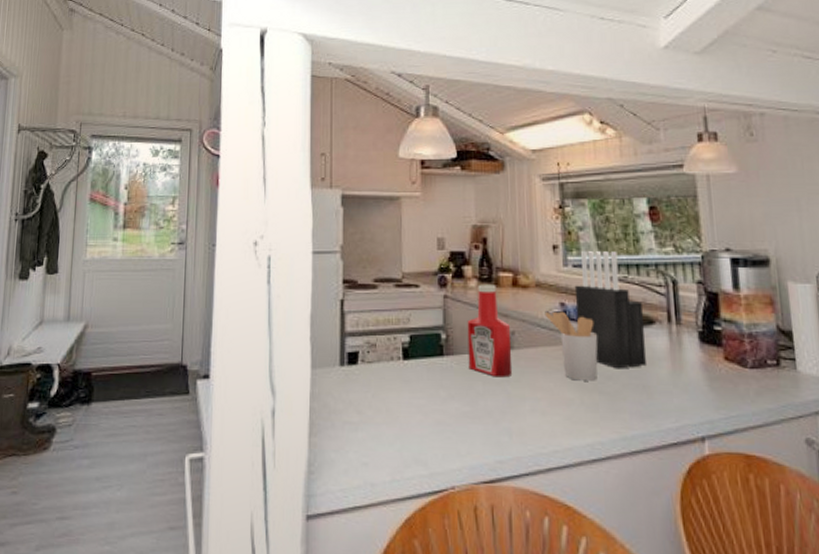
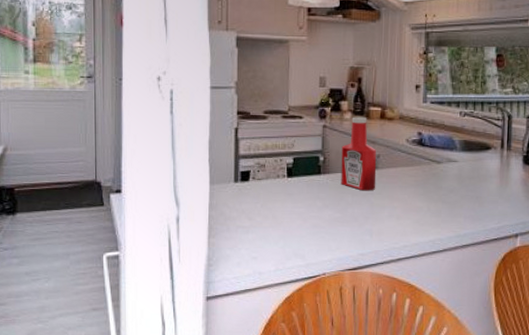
utensil holder: present [544,311,598,381] -> none [405,139,446,193]
knife block: present [574,251,646,369] -> none [429,91,483,184]

